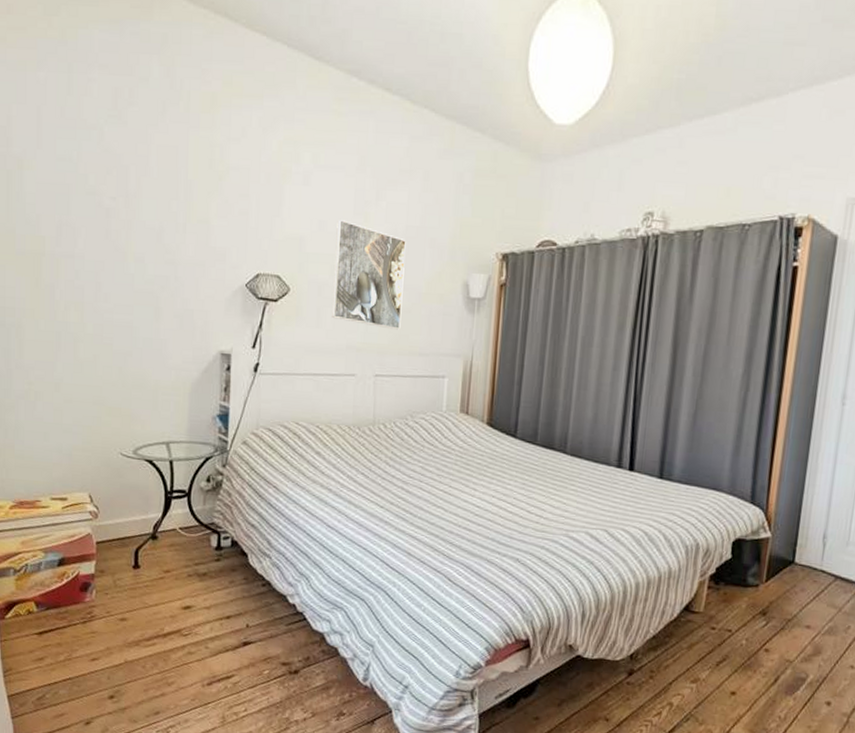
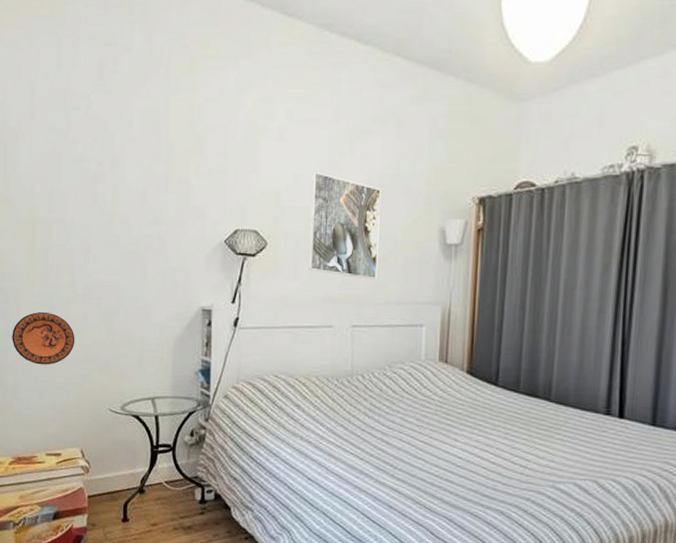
decorative plate: none [14,350,84,406] -> present [12,312,75,365]

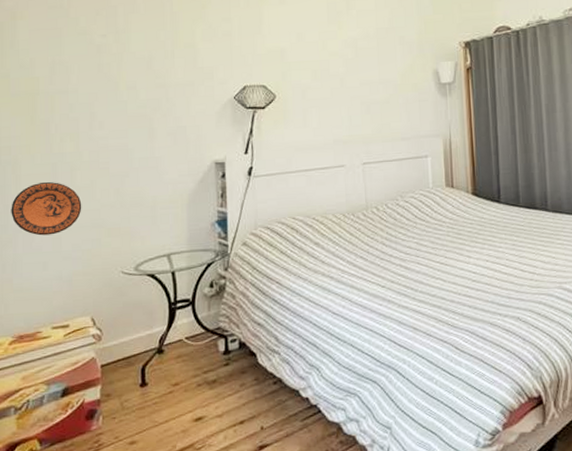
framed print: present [309,172,381,280] -> none [313,30,382,120]

